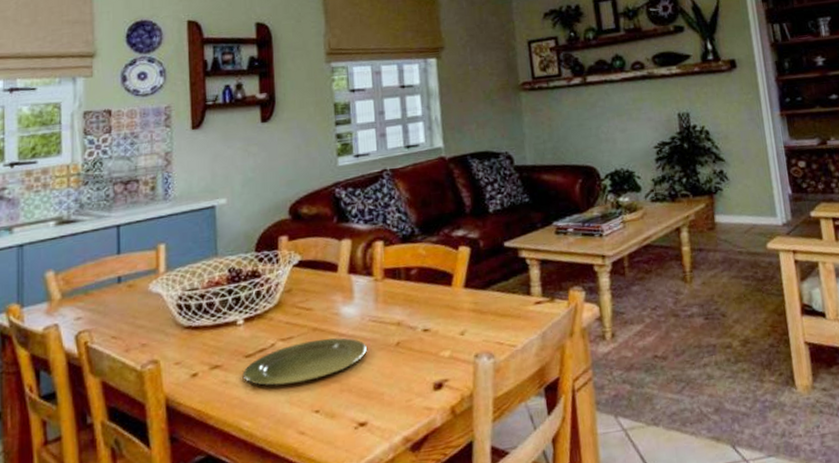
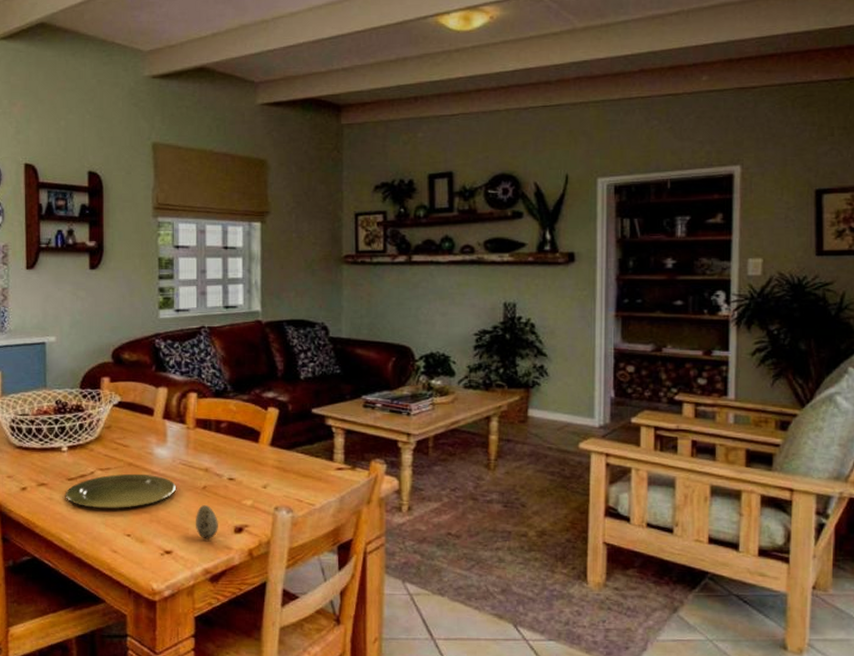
speckled egg: none [390,363,416,403] -> present [196,505,218,539]

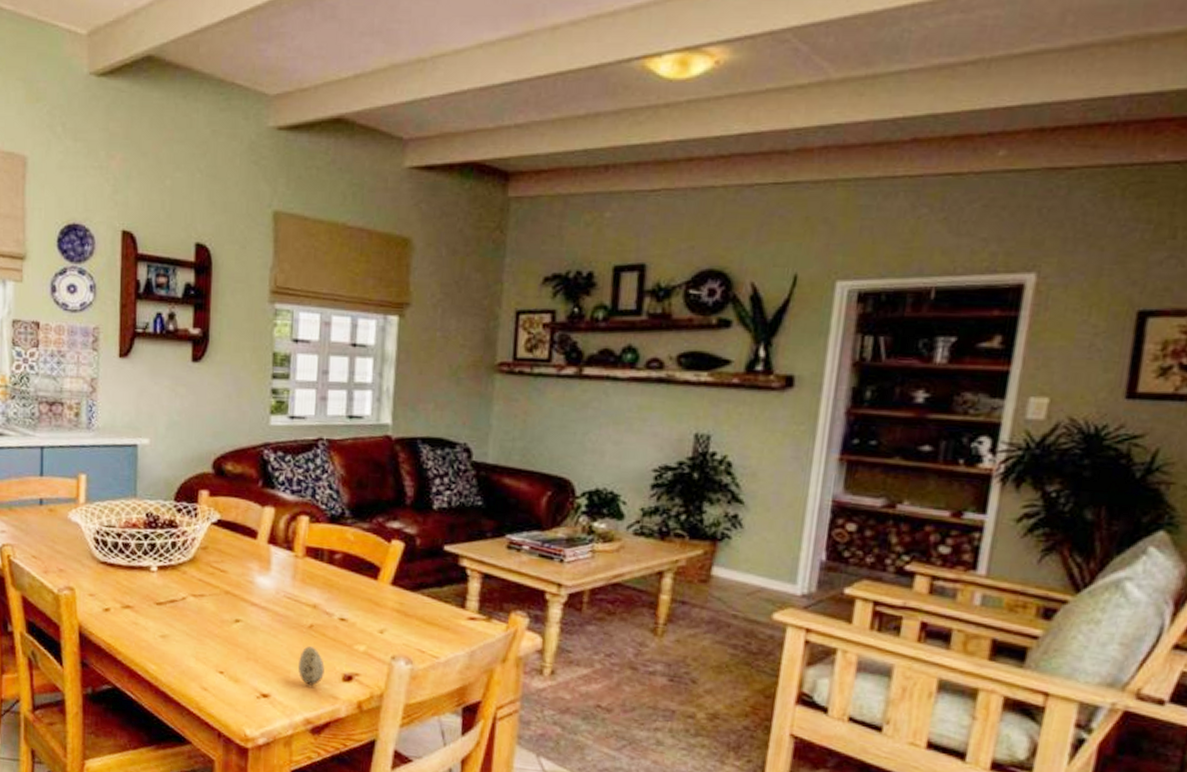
plate: present [66,473,176,508] -> none [153,602,278,642]

